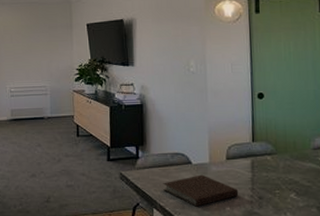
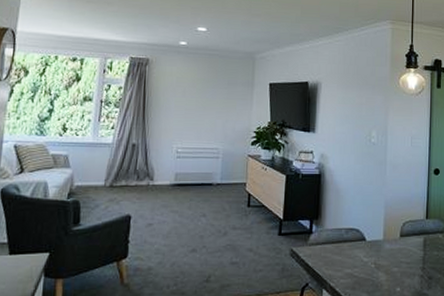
notebook: present [163,174,239,207] -> none [335,252,410,287]

